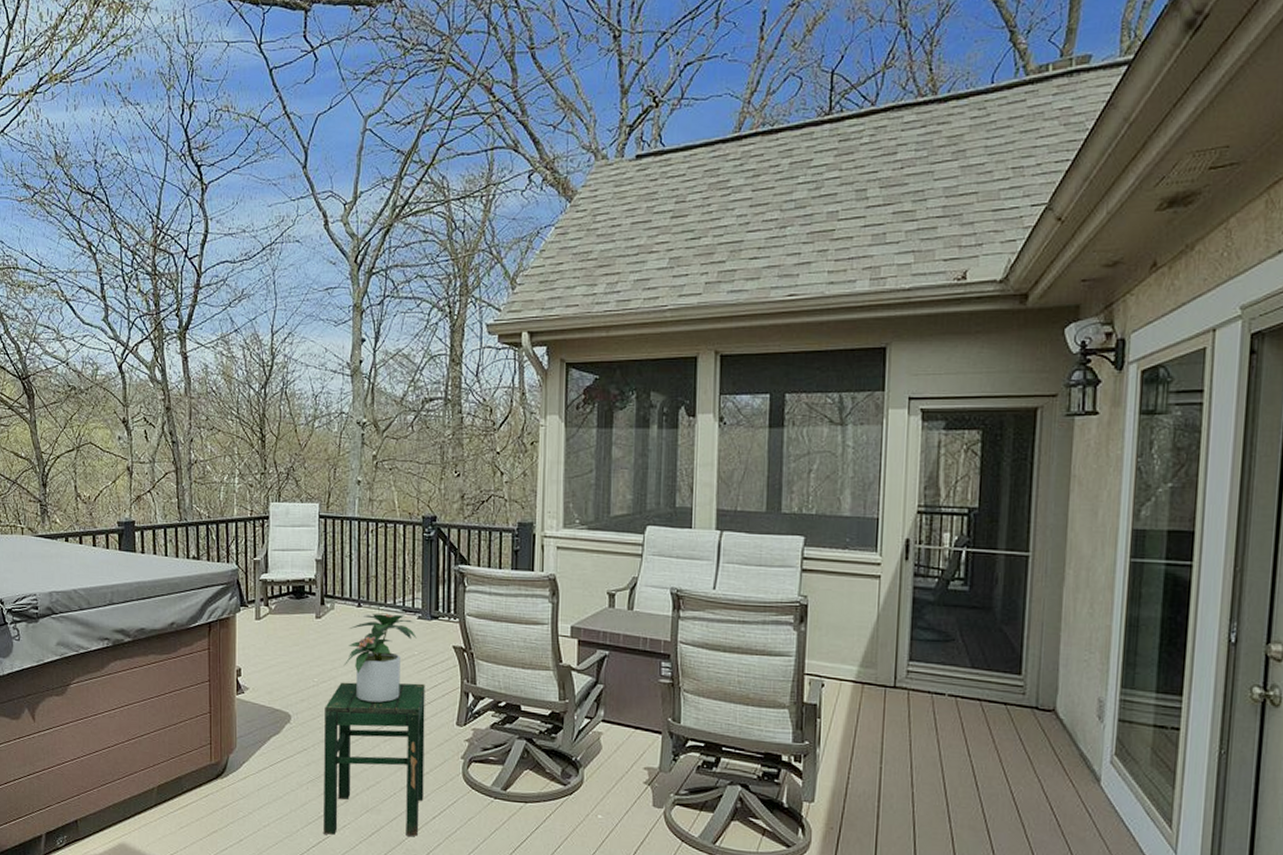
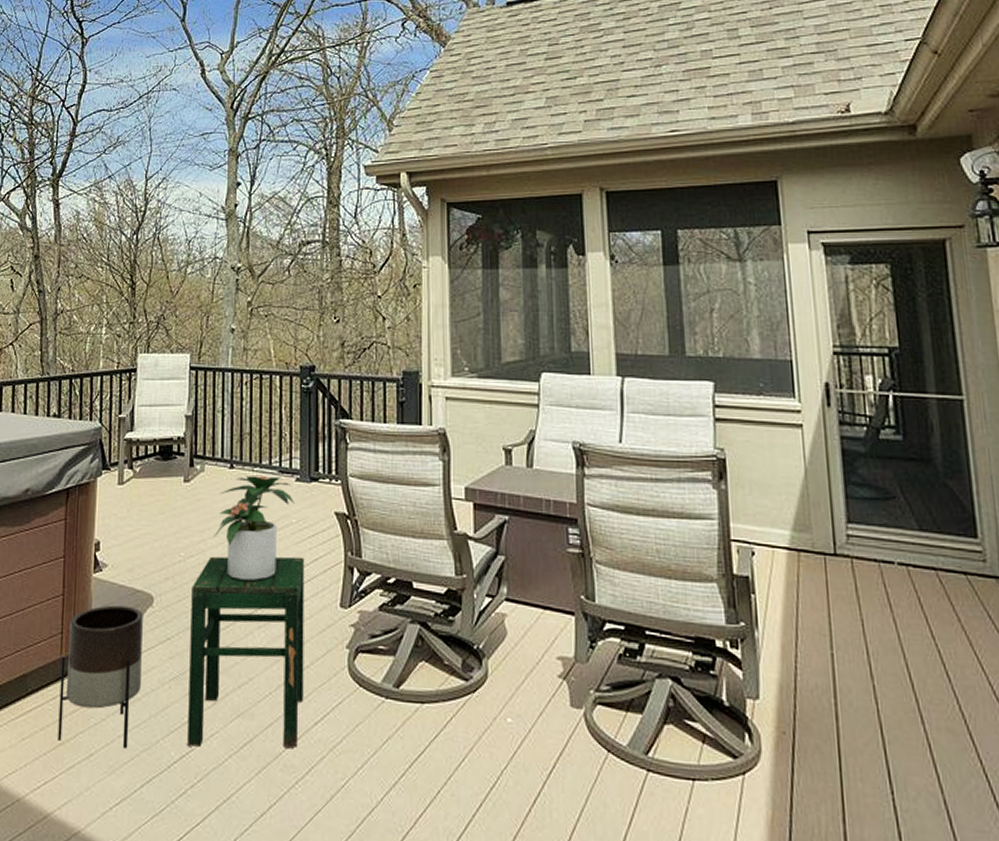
planter: none [211,721,283,836] -> present [57,605,143,749]

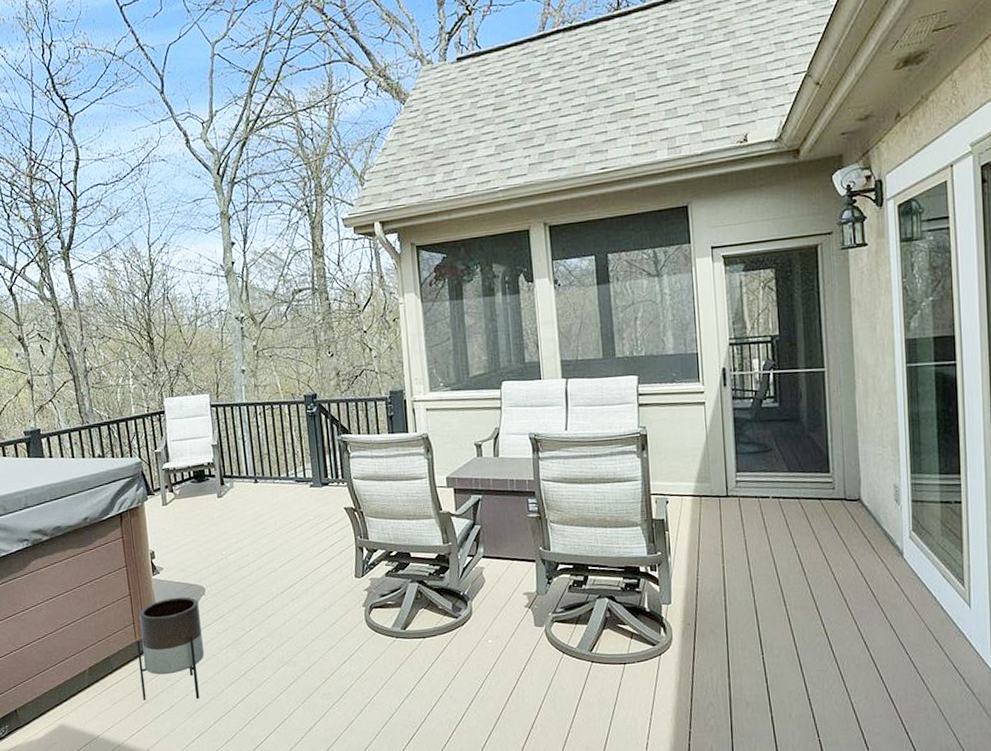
stool: present [187,556,305,748] -> none [235,544,333,691]
potted plant: present [213,475,295,582] -> none [247,485,311,568]

